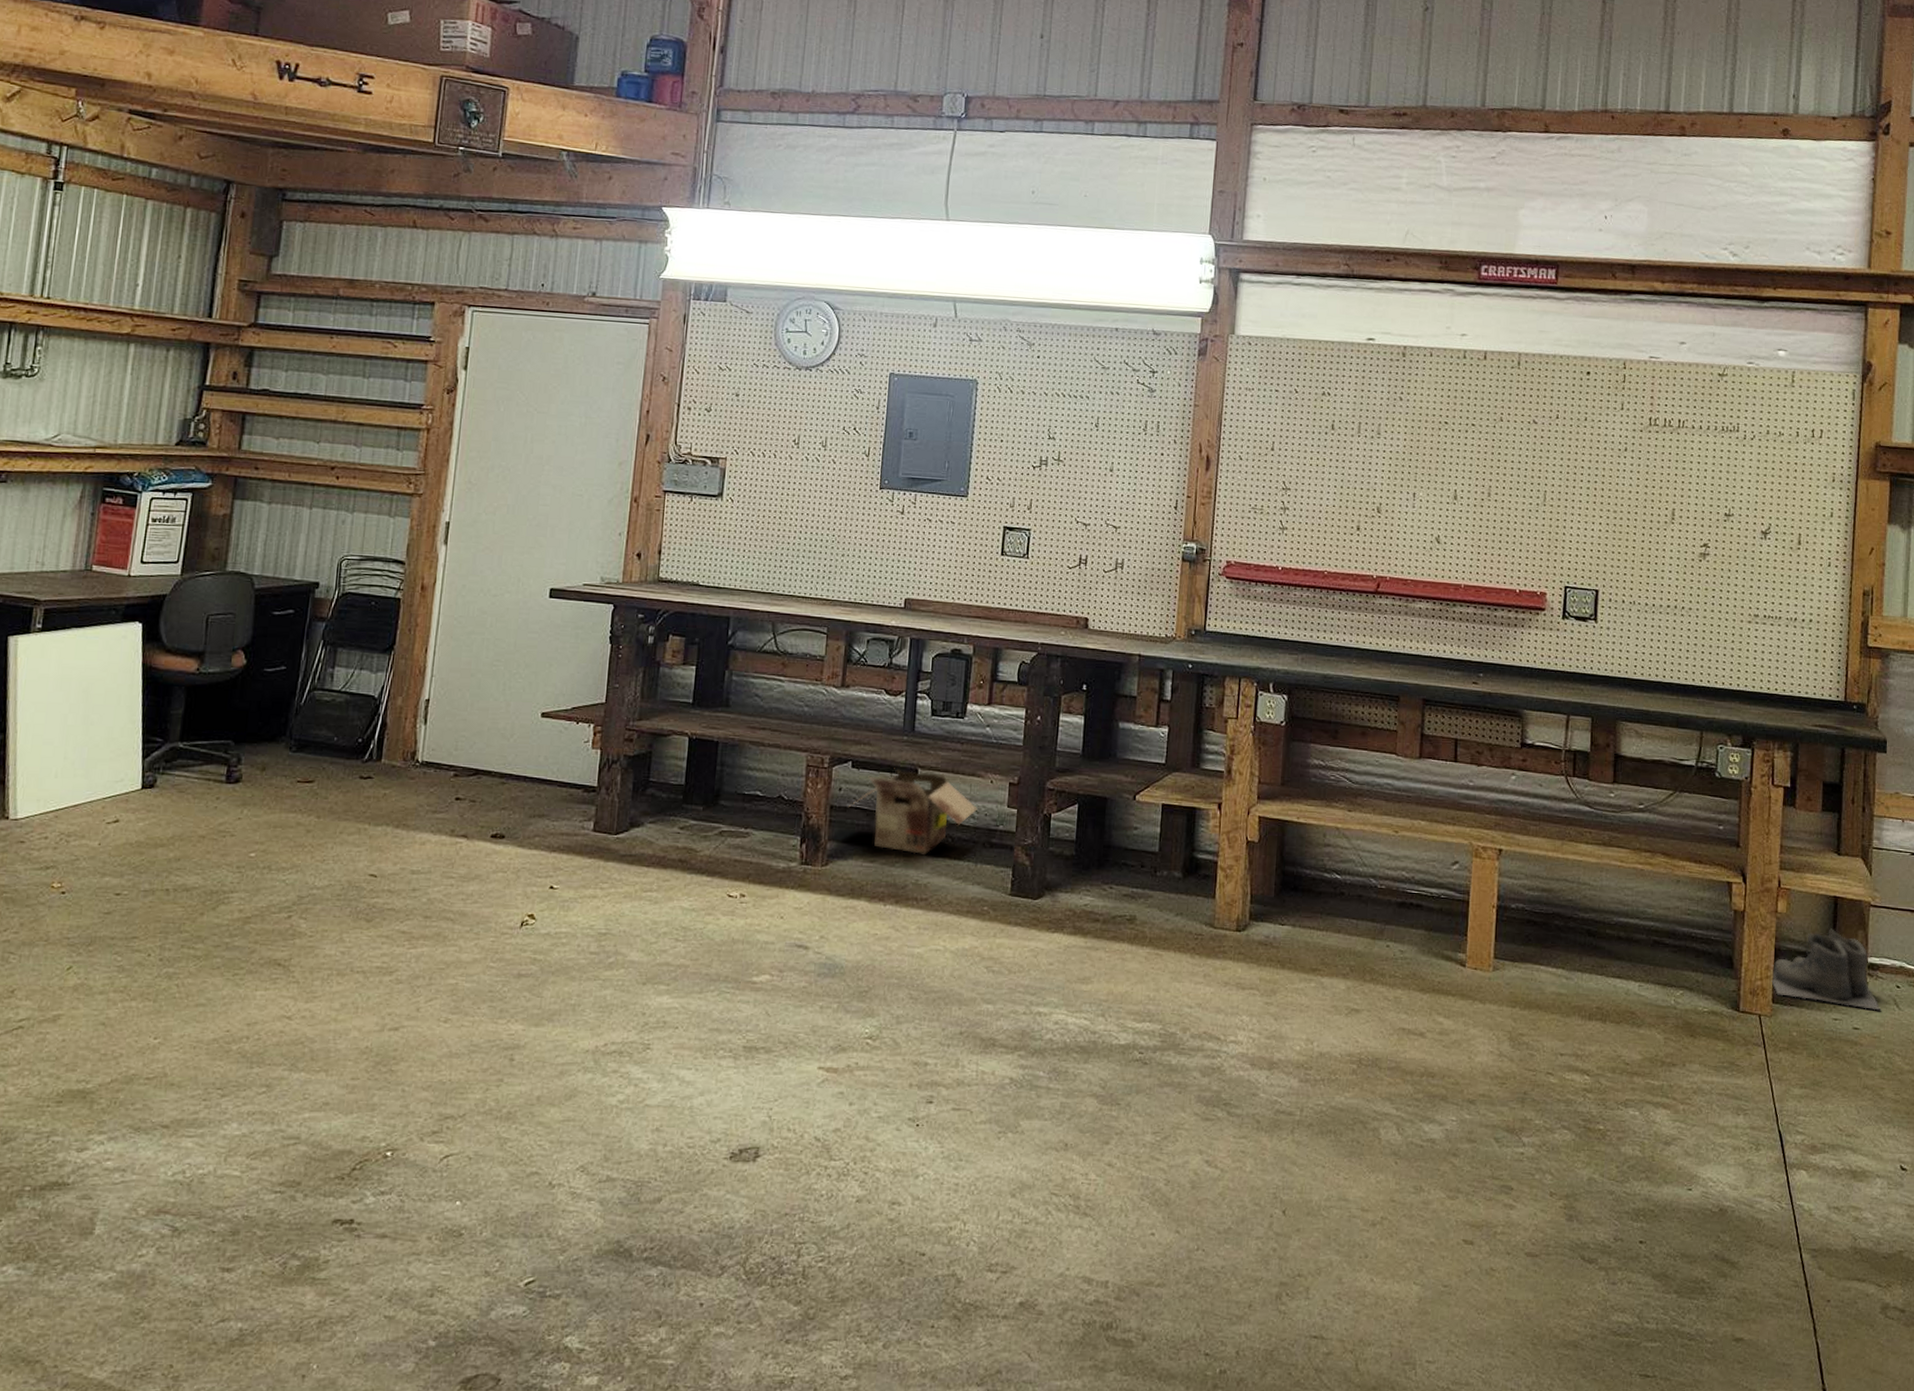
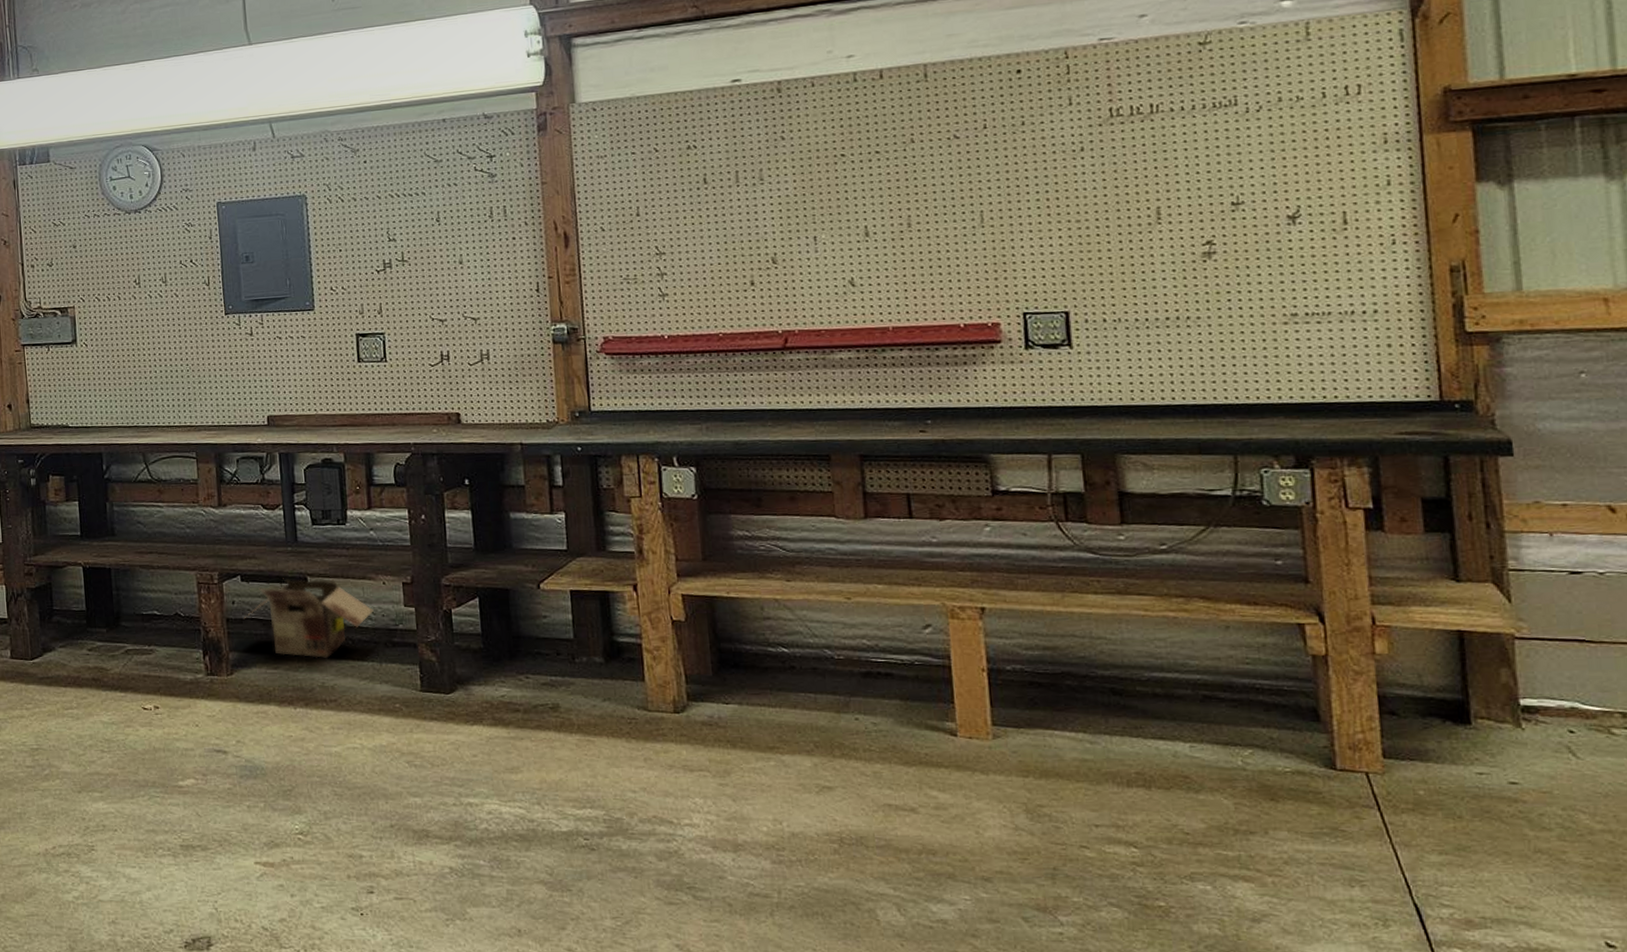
boots: present [1771,928,1881,1011] -> none [1376,668,1550,761]

